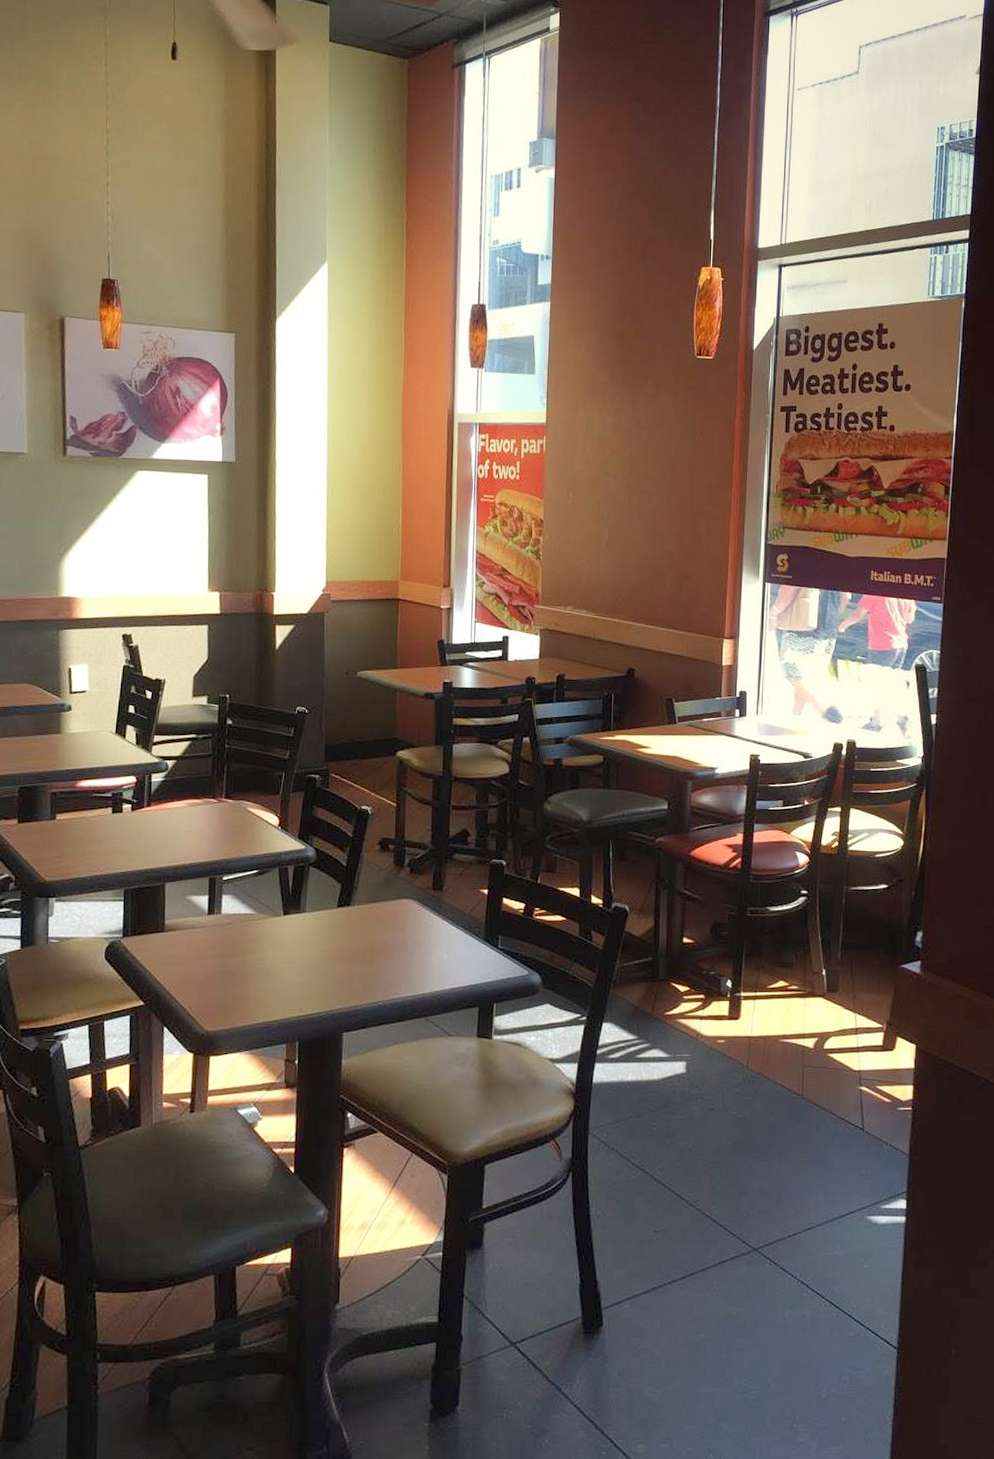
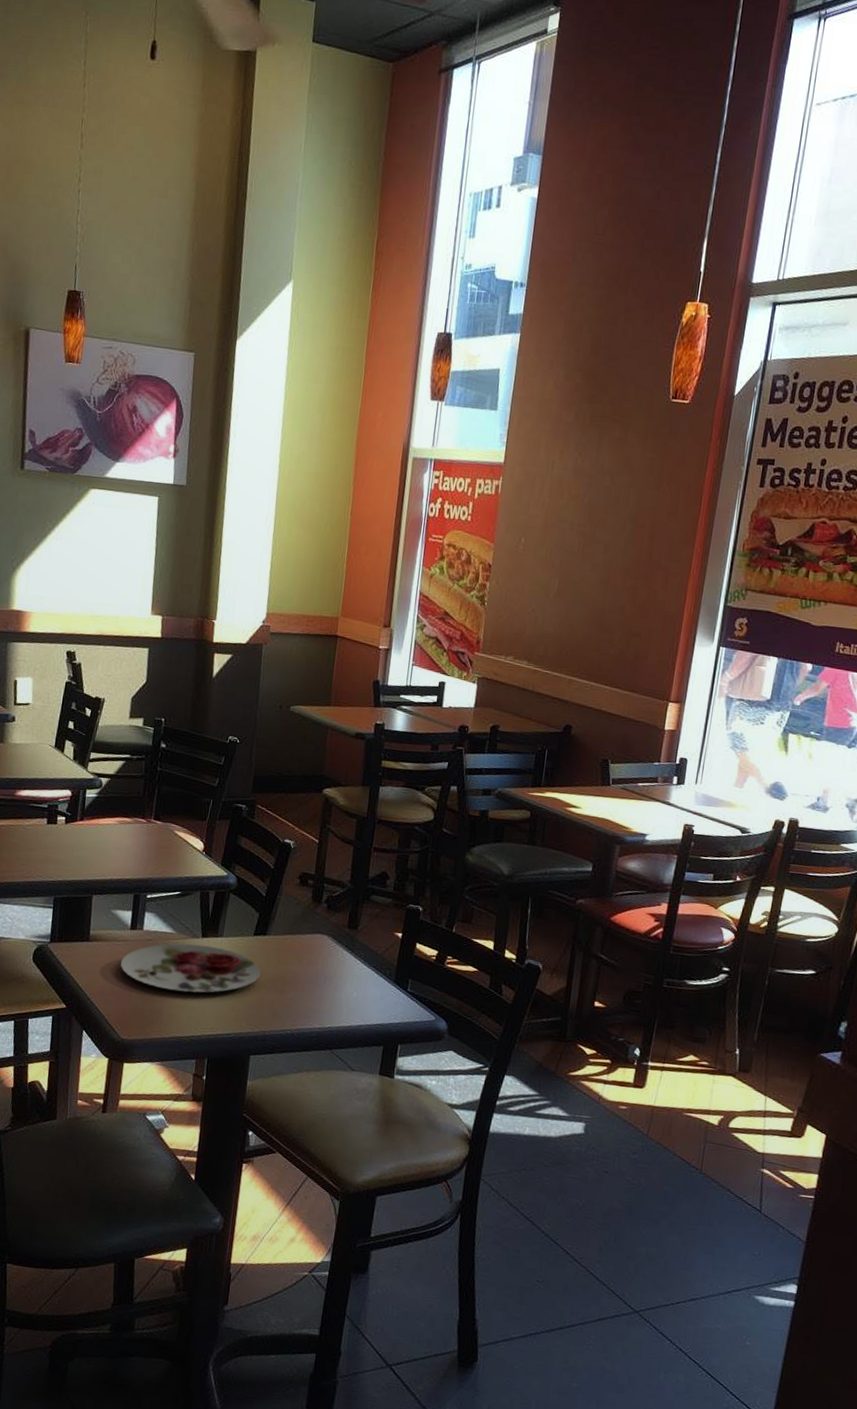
plate: none [200,923,346,974] -> present [121,943,260,993]

